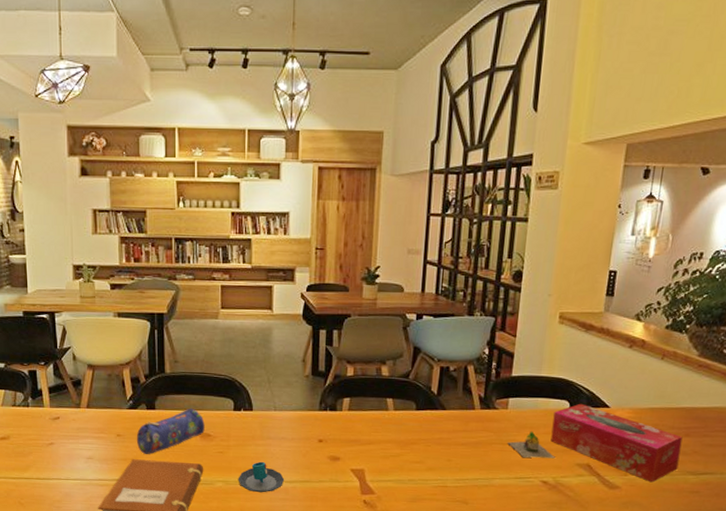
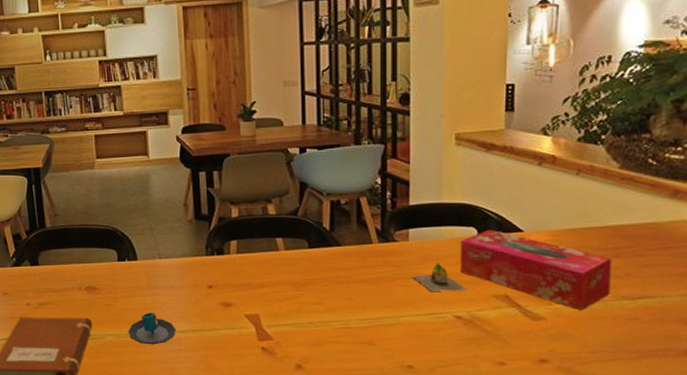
pencil case: present [136,408,205,454] -> none [22,261,90,311]

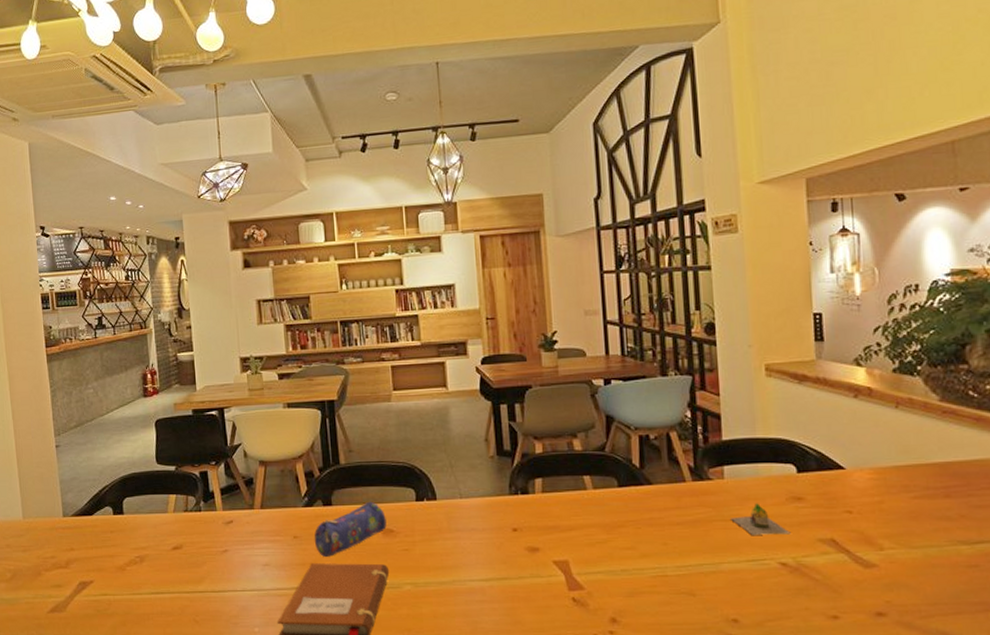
pencil case: none [22,261,90,311] -> present [314,501,387,557]
mug: present [128,312,177,345] -> none [427,557,480,595]
tissue box: present [460,229,612,311] -> none [779,466,945,557]

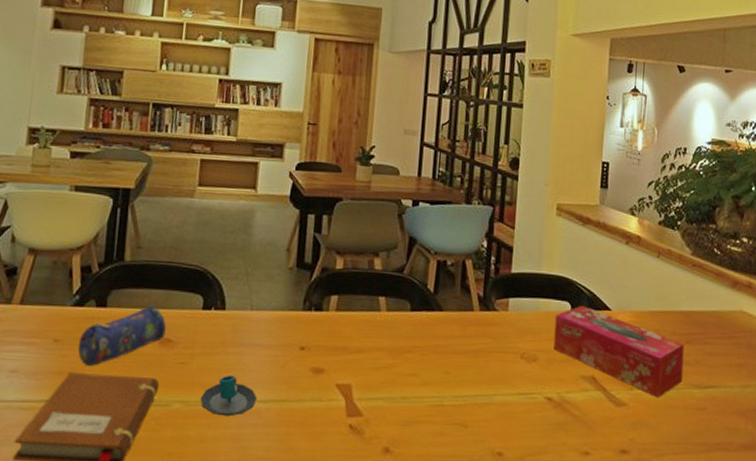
mug: none [427,557,480,595] -> present [200,374,258,417]
decorative egg: present [731,503,791,535] -> none [509,337,559,370]
tissue box: none [779,466,945,557] -> present [553,305,684,398]

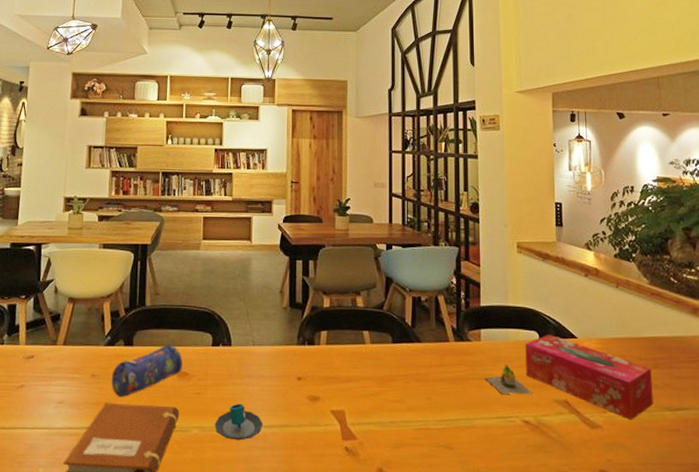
decorative egg: none [509,337,559,370] -> present [485,365,533,395]

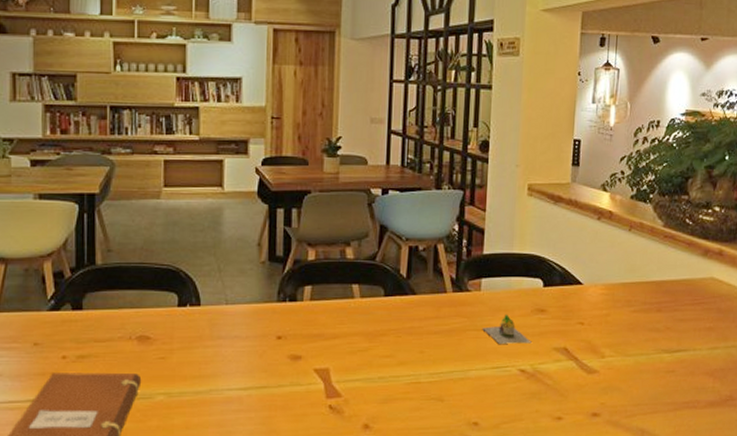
pencil case: present [111,343,183,397] -> none [58,306,143,366]
mug: present [214,403,263,441] -> none [182,366,238,405]
tissue box: present [525,334,654,420] -> none [526,281,655,364]

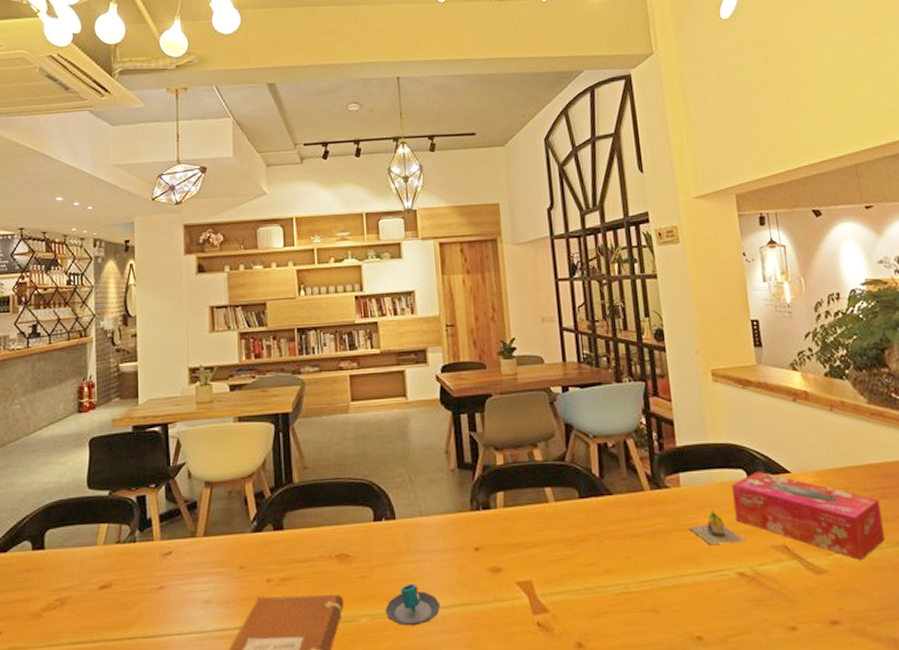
mug: none [182,366,238,405] -> present [385,583,441,626]
tissue box: none [526,281,655,364] -> present [731,471,885,561]

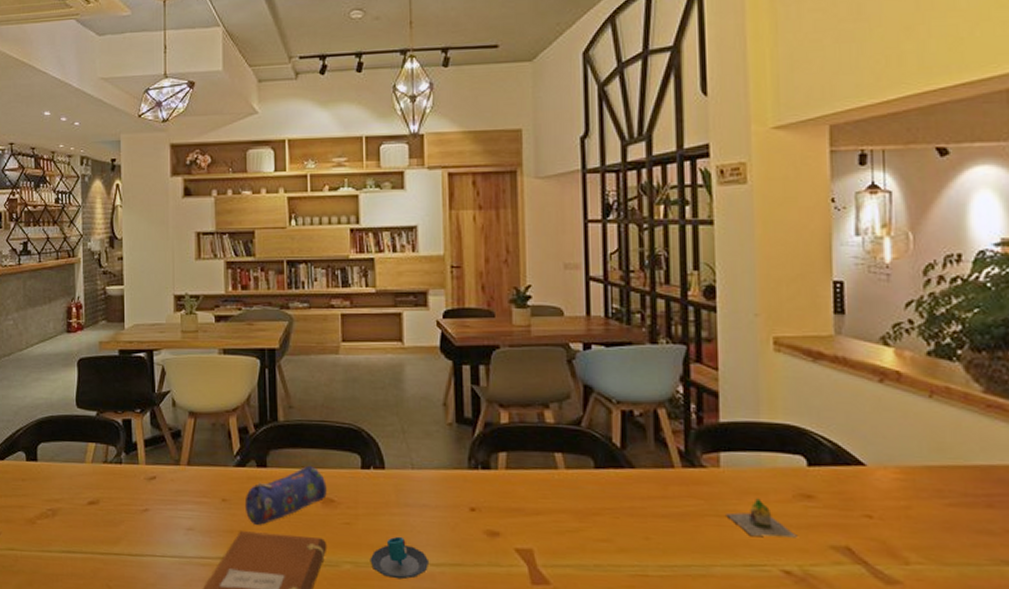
pencil case: none [262,523,342,589] -> present [244,465,327,525]
tissue box: present [731,471,885,561] -> none [786,459,986,576]

